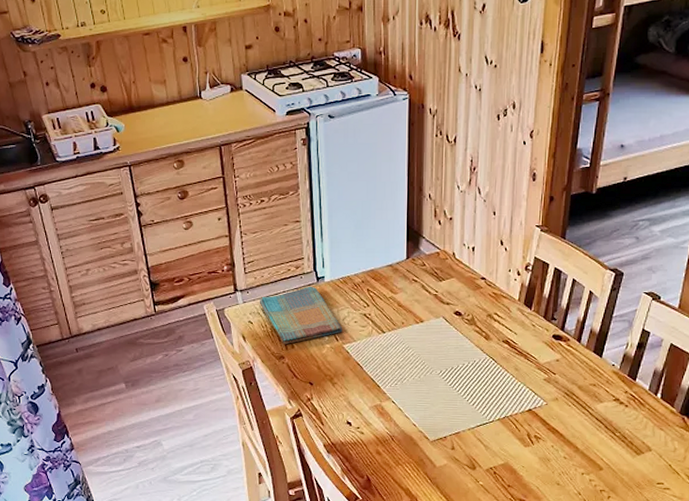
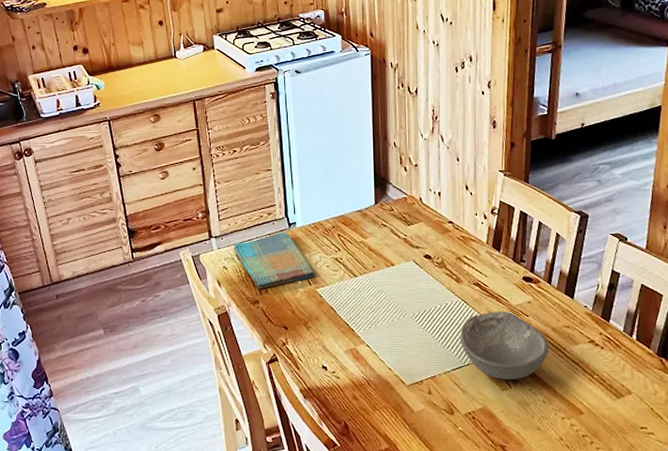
bowl: none [485,368,574,436] -> present [459,310,549,380]

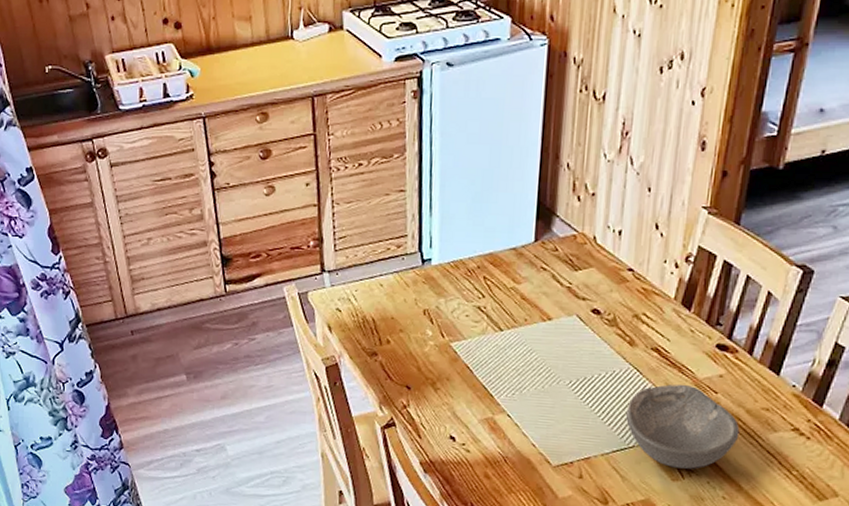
dish towel: present [233,232,315,289] -> none [350,269,451,338]

